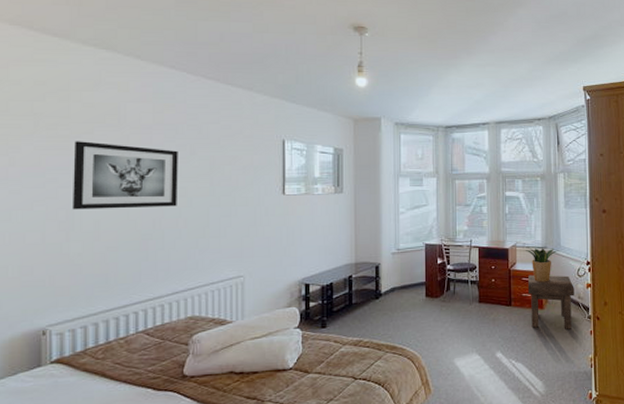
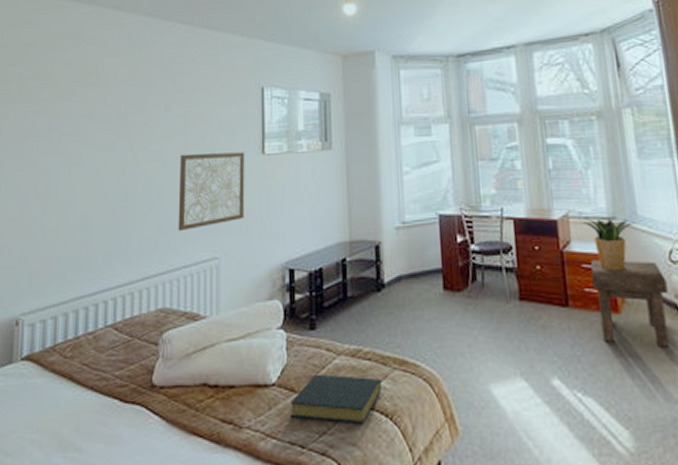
wall art: present [72,141,178,210] -> none [49,103,152,180]
wall art: none [205,191,267,255] -> present [178,152,245,232]
hardback book: none [303,359,376,392] -> present [289,374,381,425]

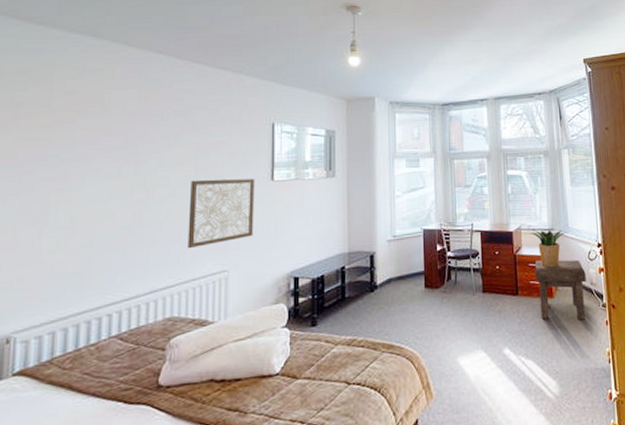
hardback book: present [289,374,381,425] -> none [291,360,372,400]

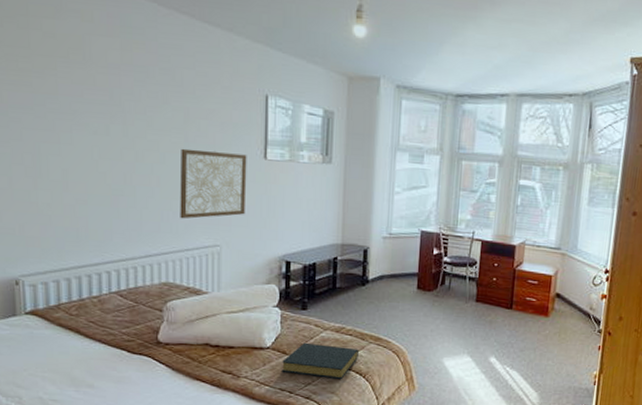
hardback book: none [291,360,372,400] -> present [281,342,359,380]
potted plant: present [531,229,567,268] -> none [535,247,574,288]
stool: present [535,259,586,320] -> none [532,277,587,342]

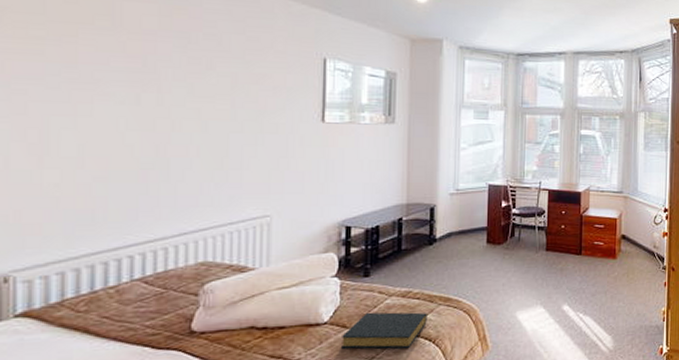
wall art: present [179,148,247,219] -> none [223,115,303,190]

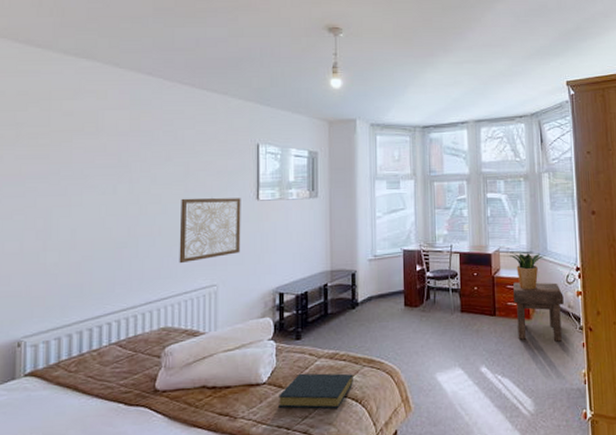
wall art: none [223,115,303,190] -> present [179,197,241,264]
potted plant: none [600,192,636,230] -> present [510,252,546,290]
stool: none [600,221,650,281] -> present [512,282,564,342]

